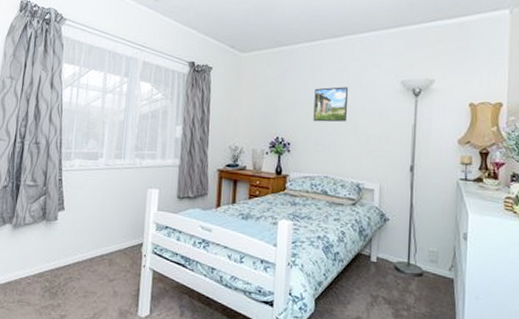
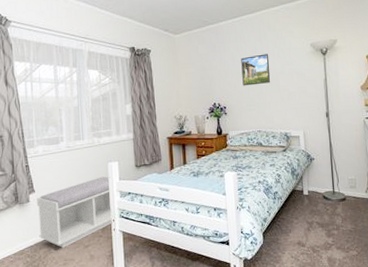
bench: none [61,203,162,278] -> present [37,176,123,248]

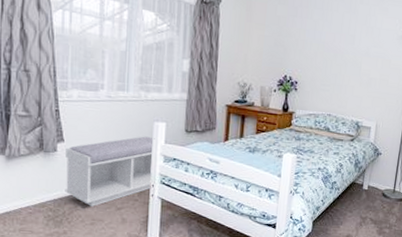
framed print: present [241,54,271,86] -> none [320,29,356,64]

